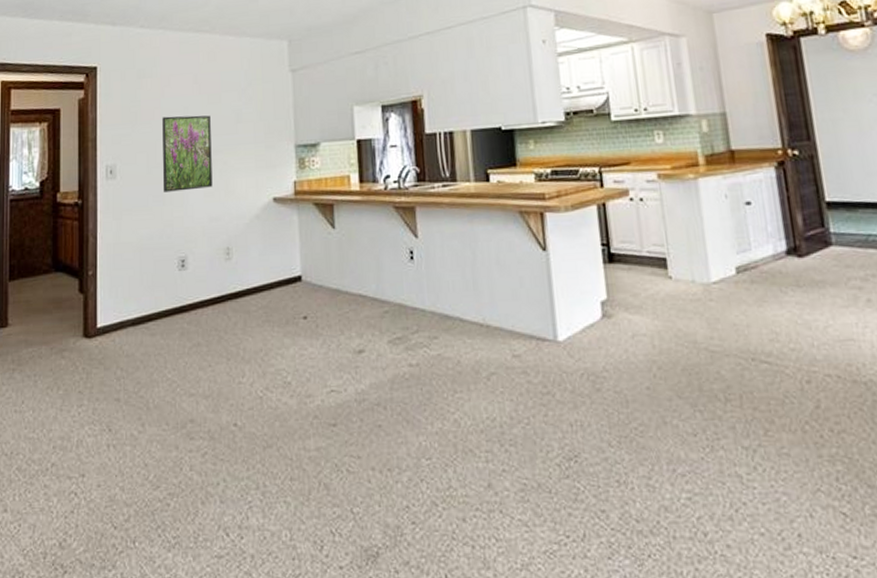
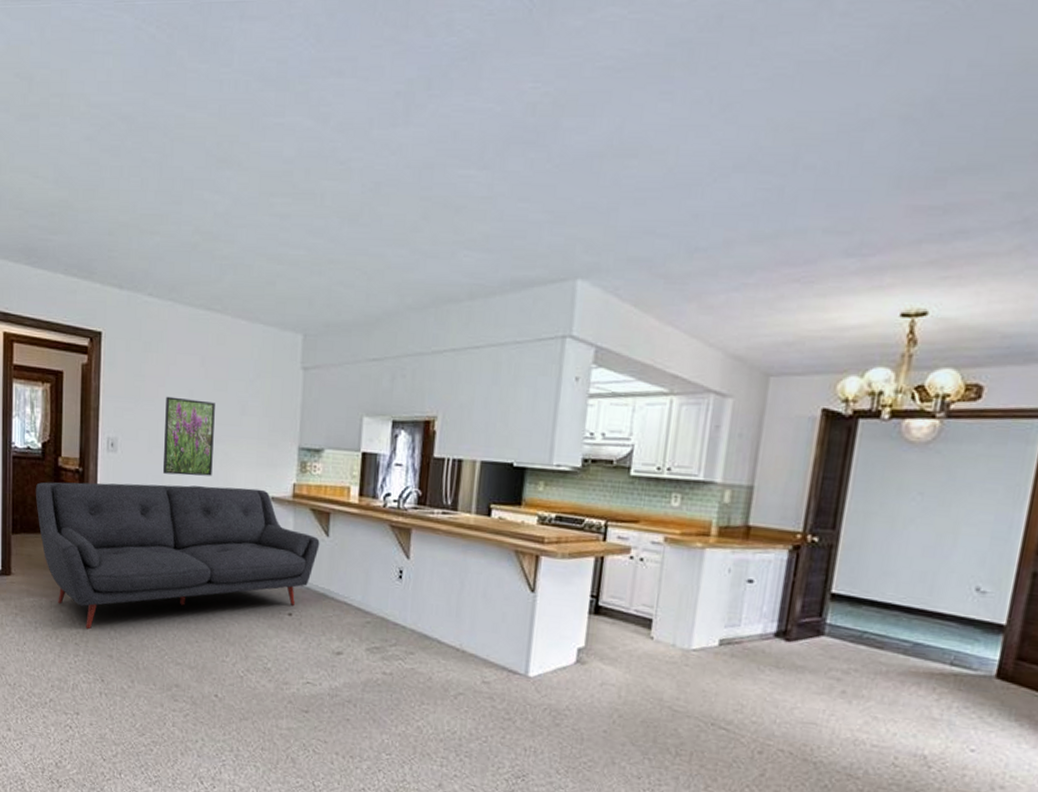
sofa: none [33,192,327,373] -> present [35,482,320,630]

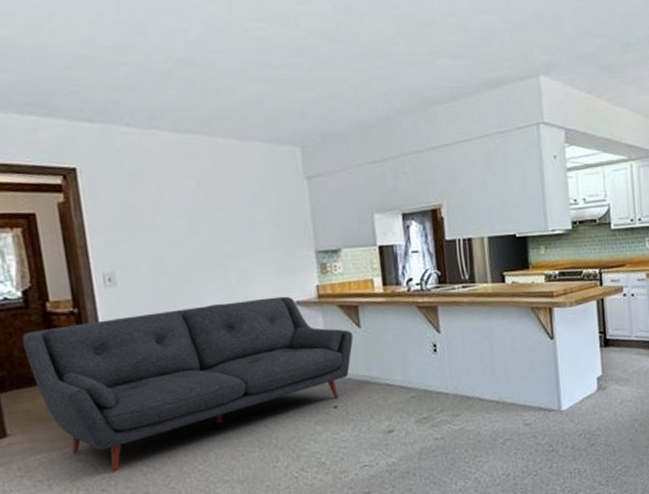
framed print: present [162,396,215,476] -> none [164,221,230,299]

